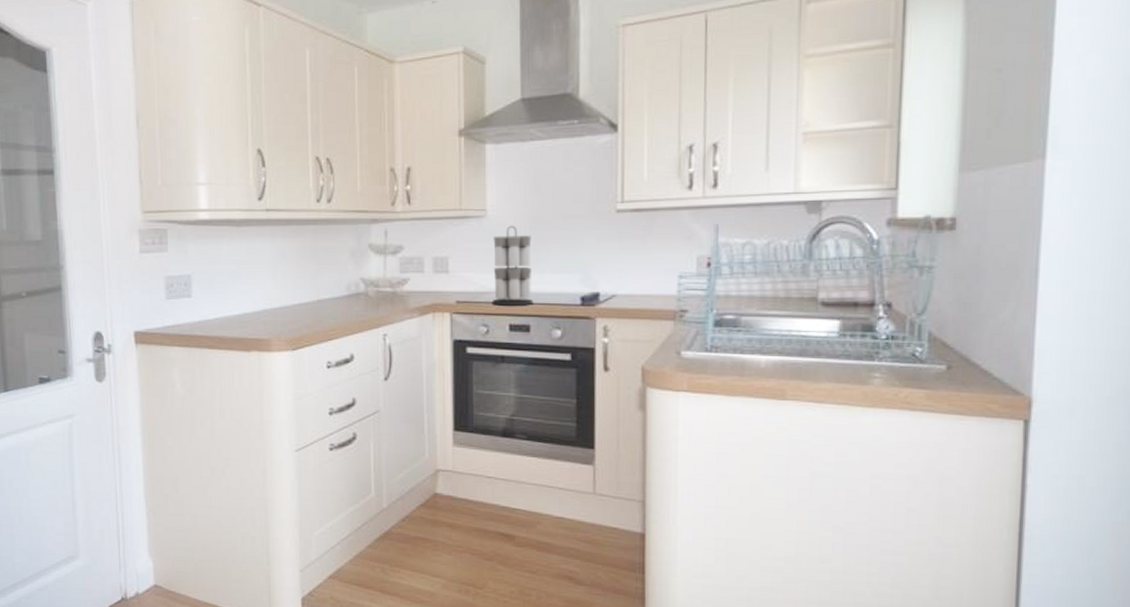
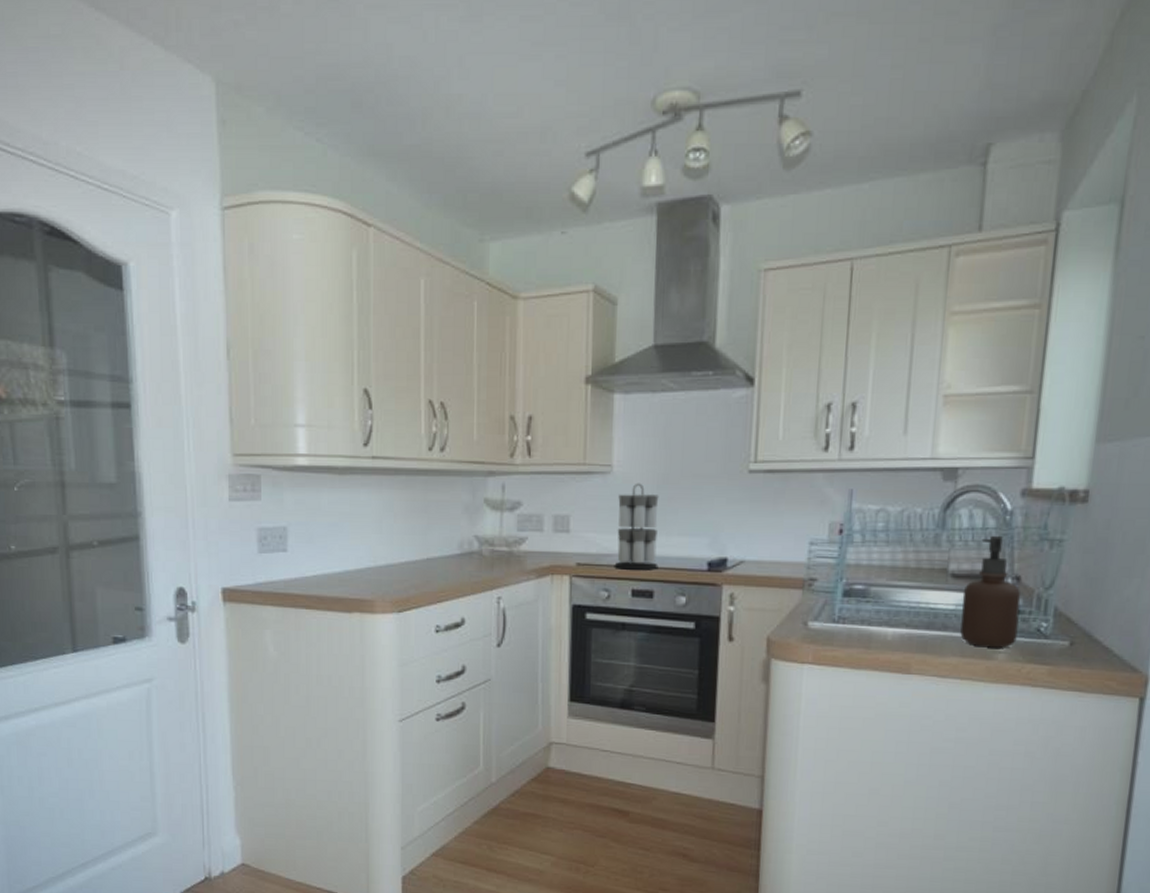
soap dispenser: none [833,264,894,373] -> present [960,535,1022,648]

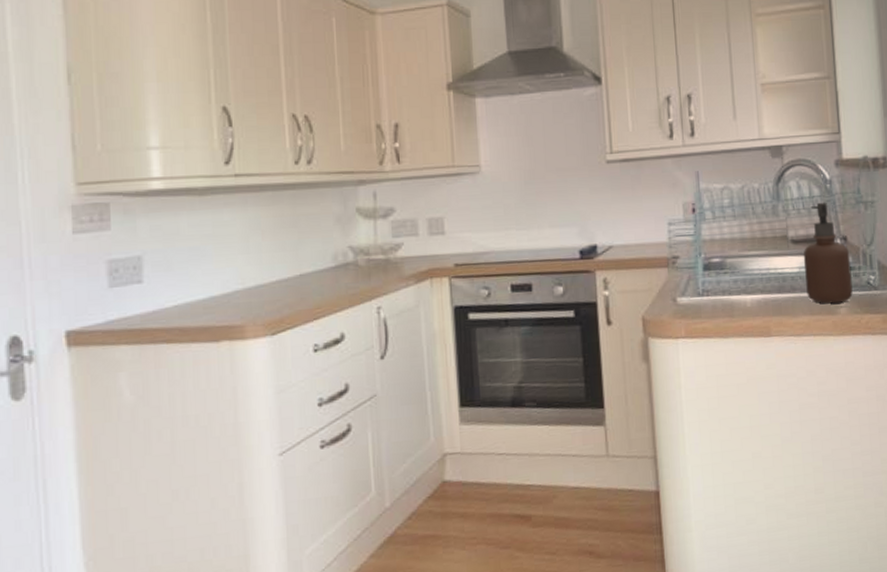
spice rack: present [614,483,659,570] -> none [489,180,534,266]

